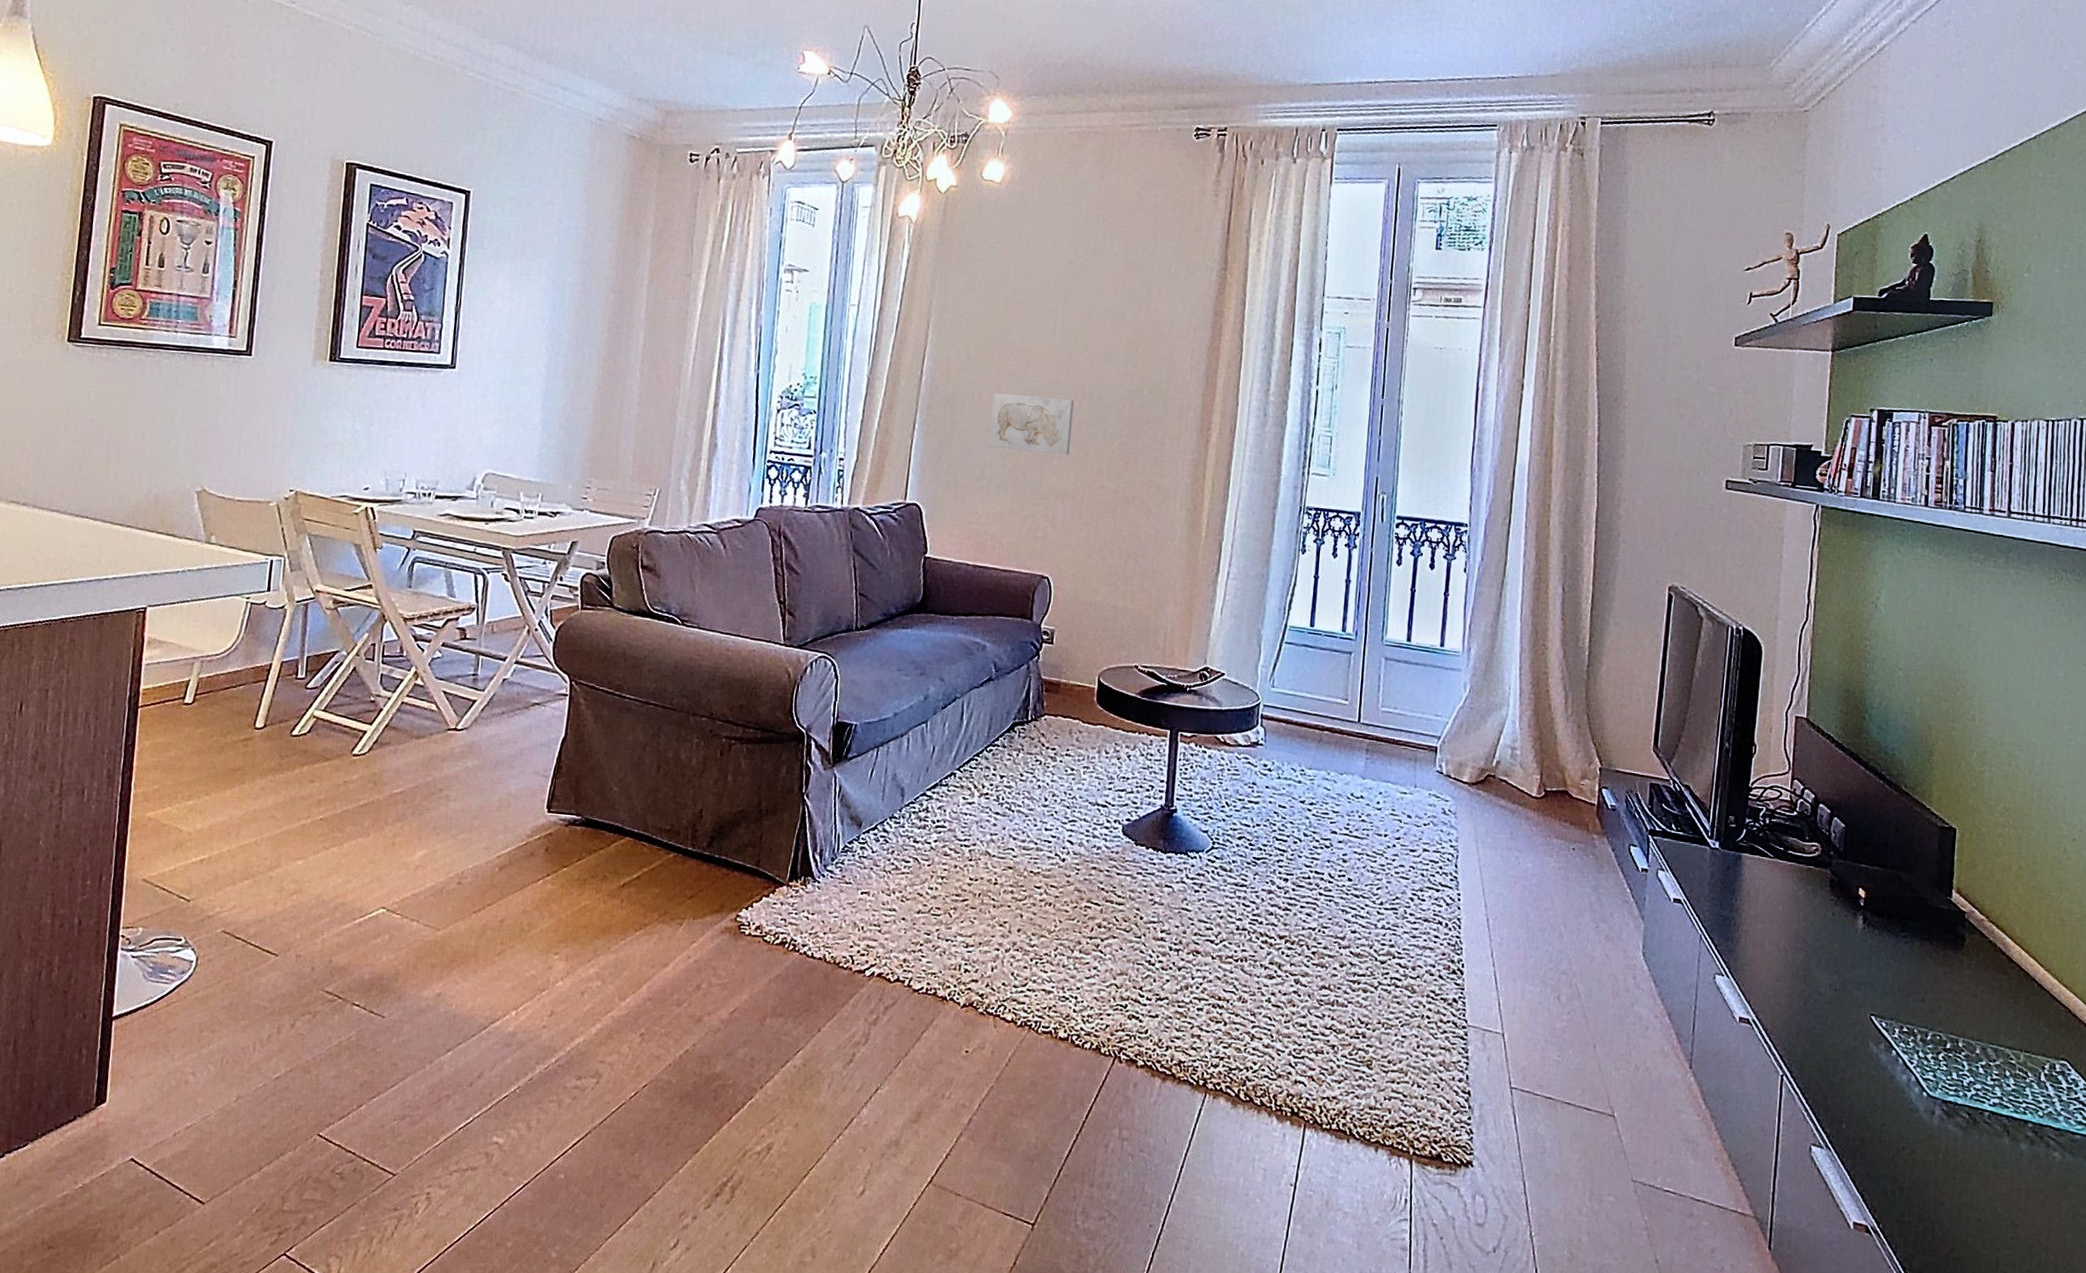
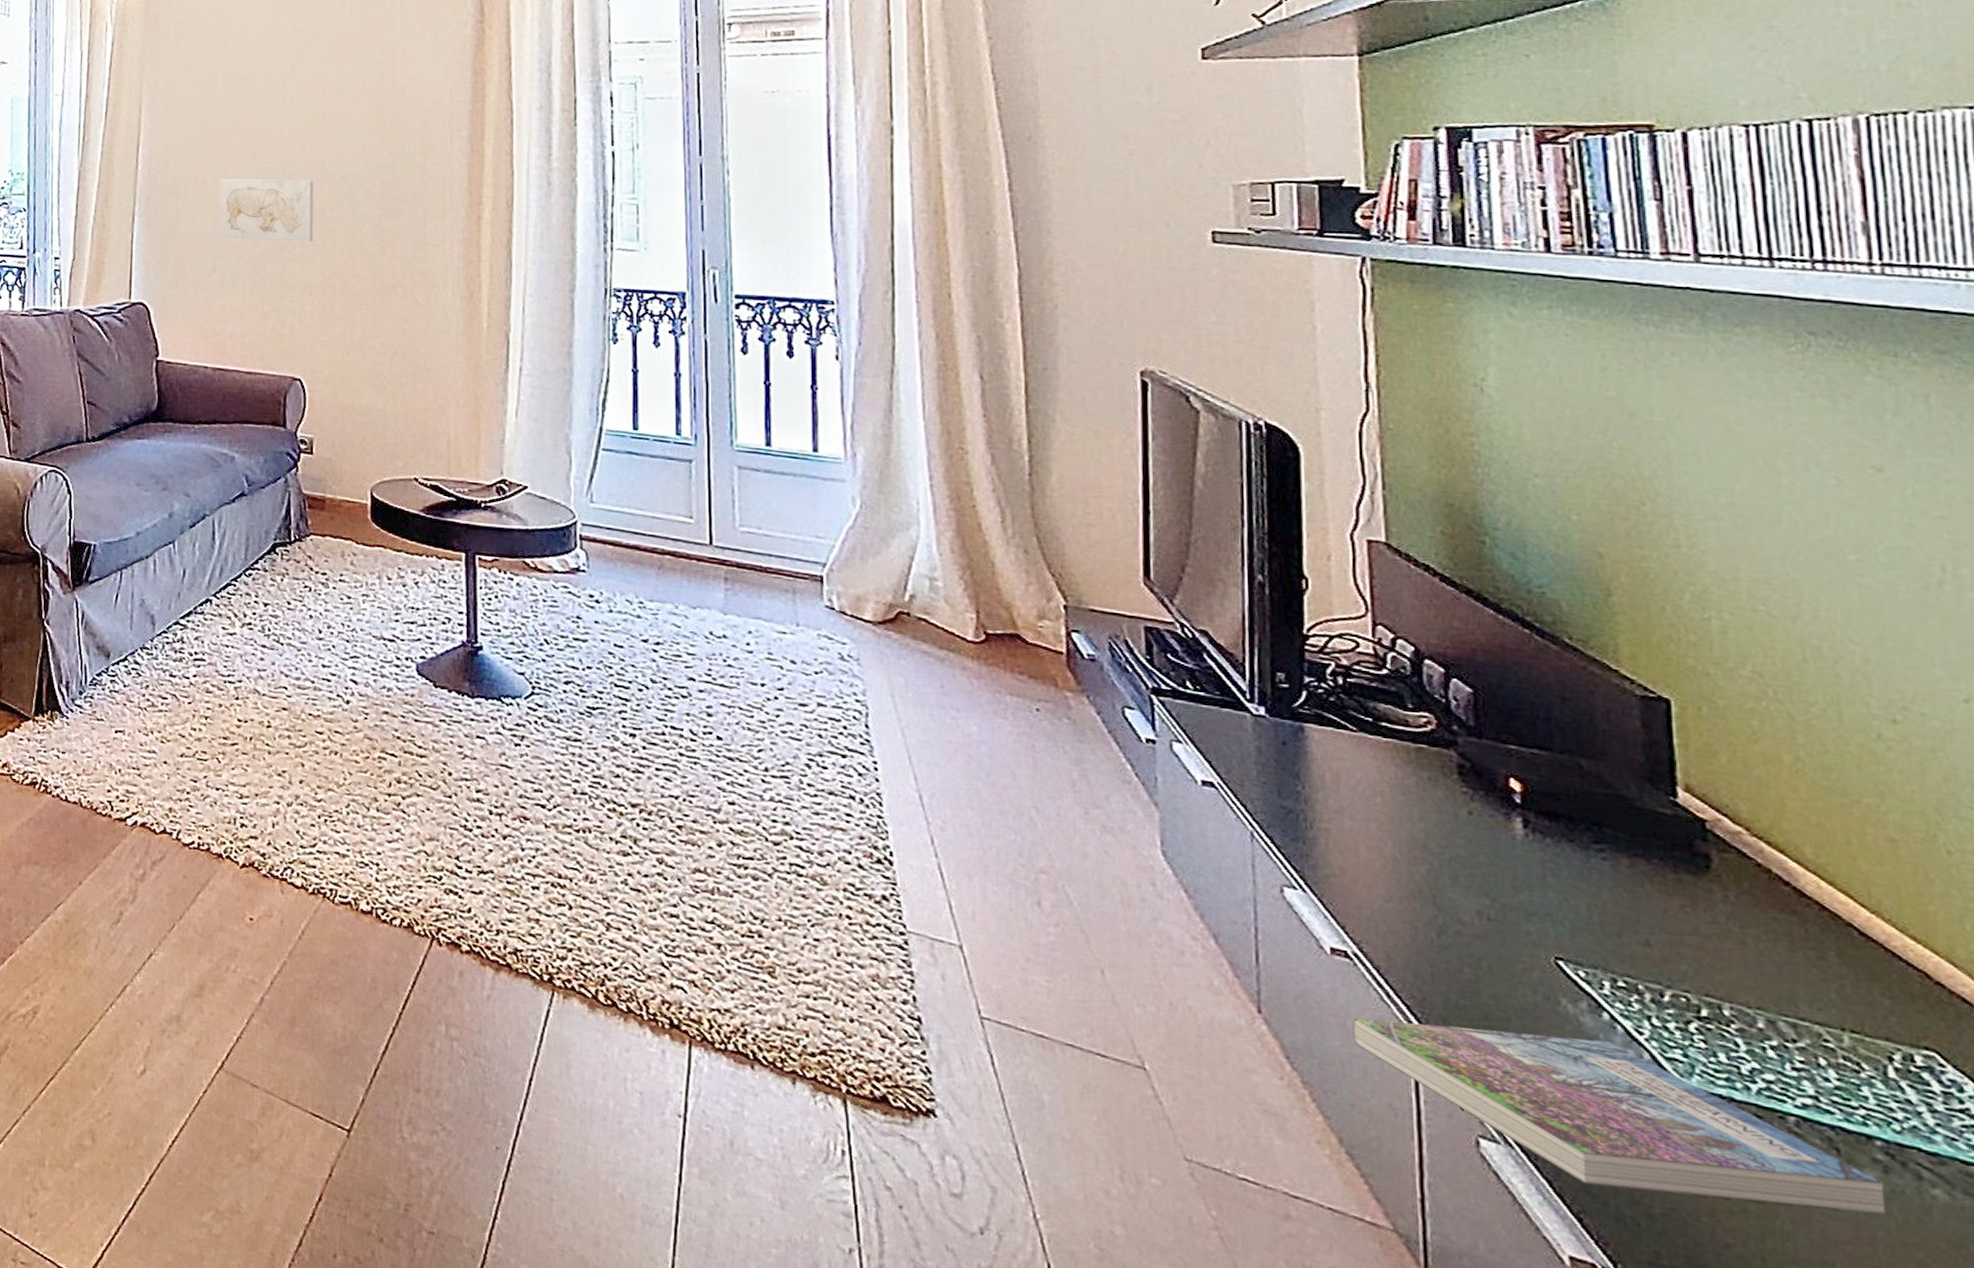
book: none [1745,1066,2029,1173] -> present [1352,1017,1886,1214]

